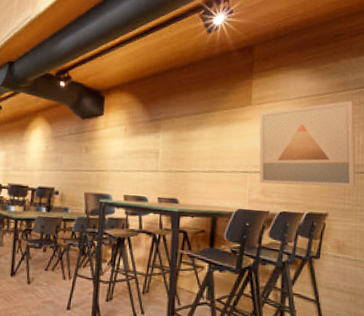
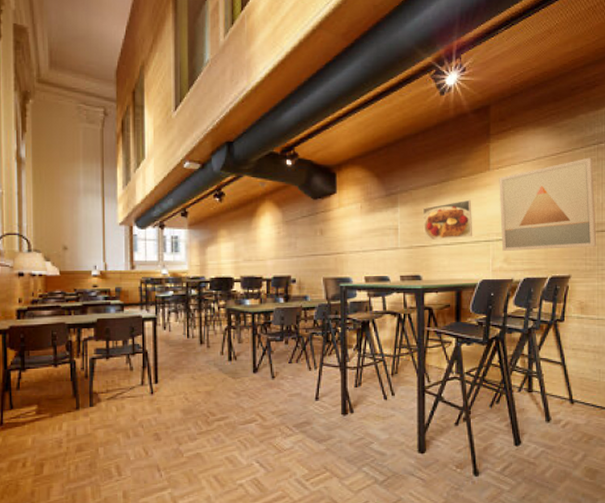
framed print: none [183,131,232,167] -> present [422,199,472,241]

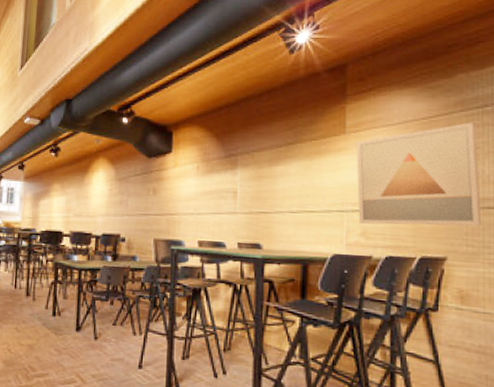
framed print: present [422,199,472,241] -> none [265,164,323,207]

